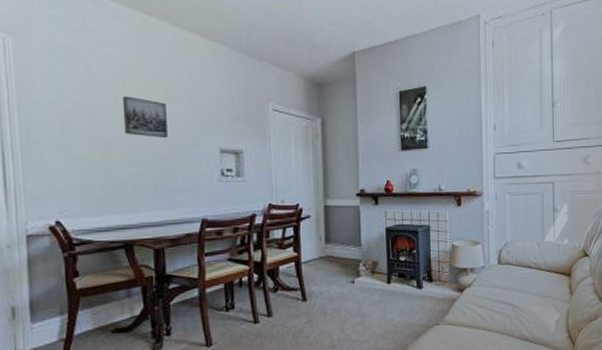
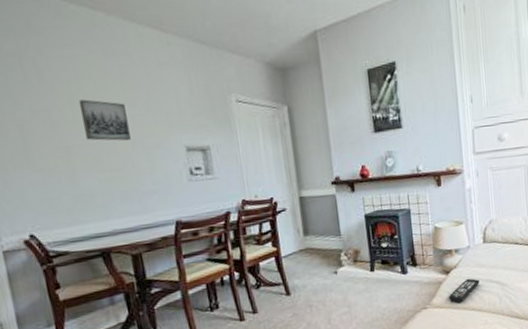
remote control: none [461,297,492,322] -> present [449,278,480,303]

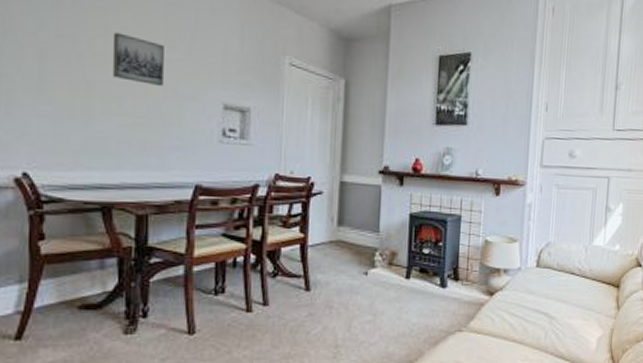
remote control: present [449,278,480,303] -> none [489,304,526,331]

